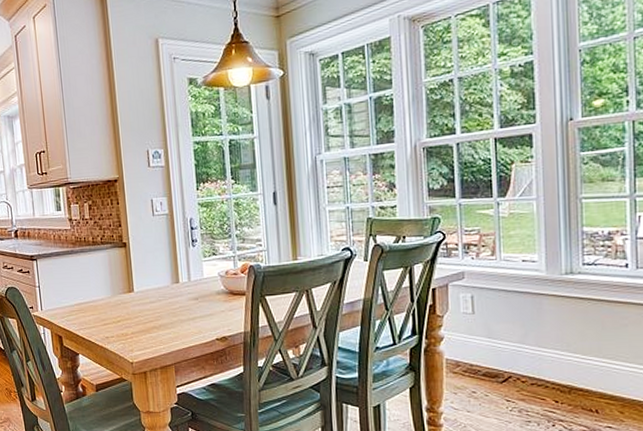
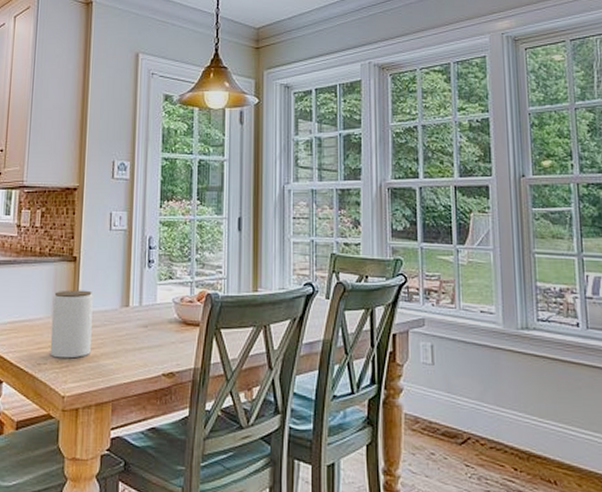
jar: none [110,271,150,331] -> present [49,290,93,359]

